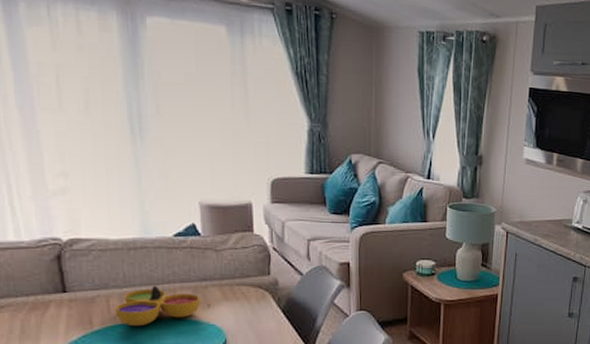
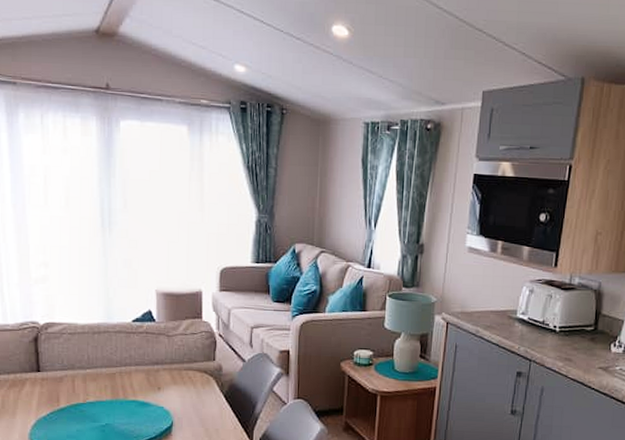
decorative bowl: present [115,286,201,327] -> none [79,368,152,406]

